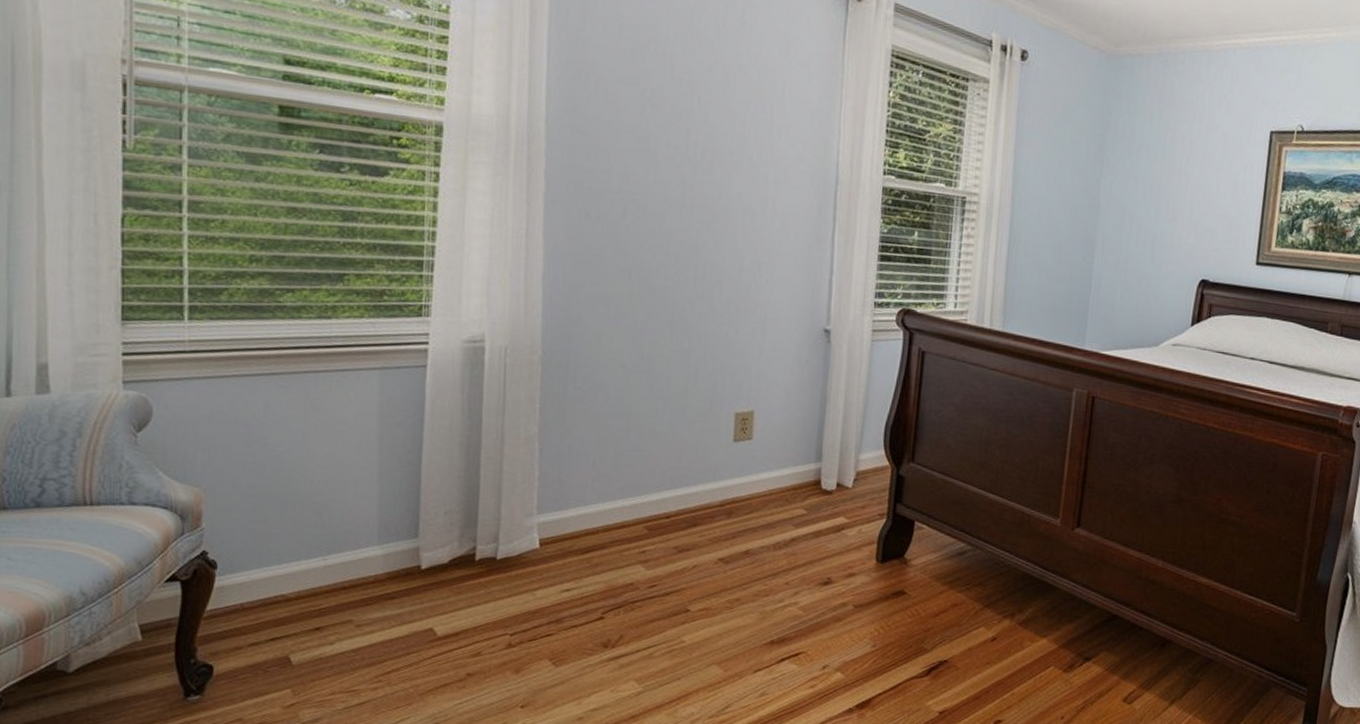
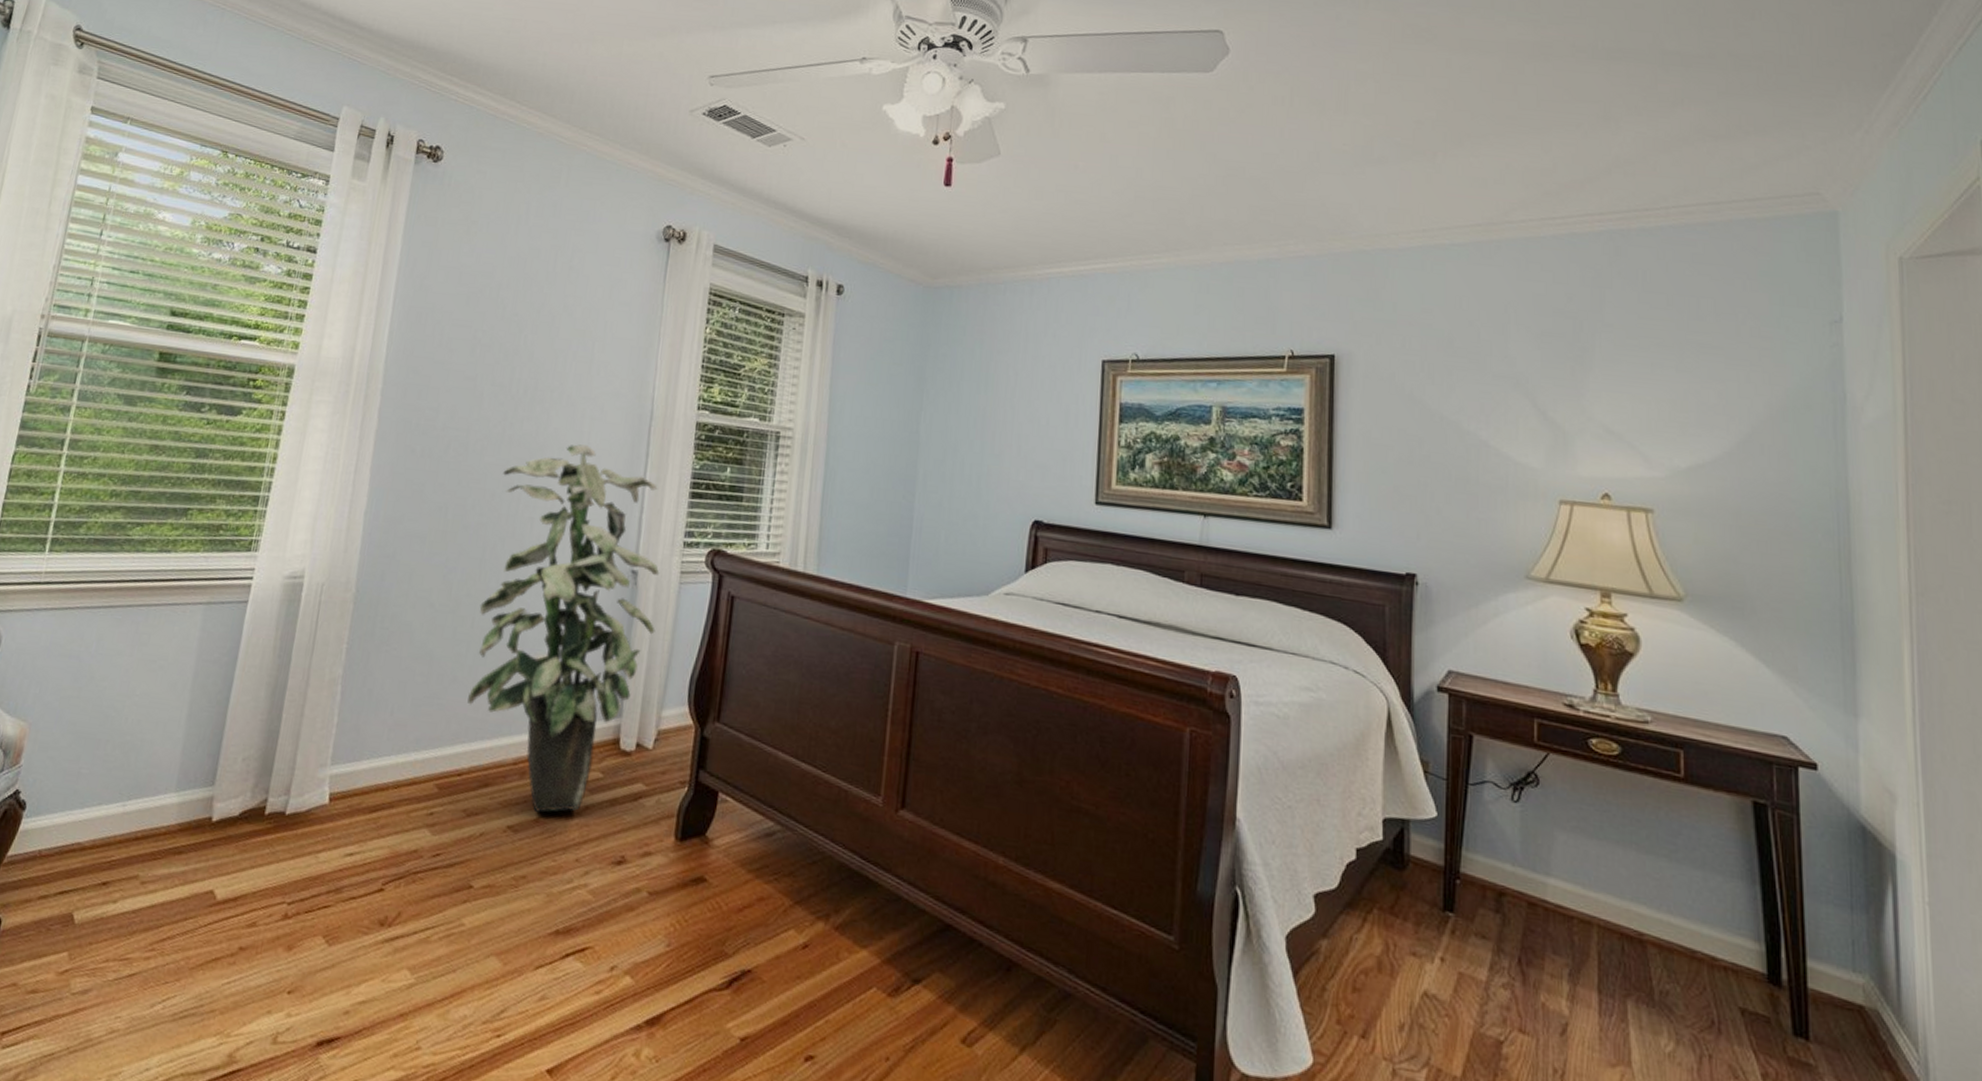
indoor plant: none [670,208,852,546] -> present [467,444,660,813]

